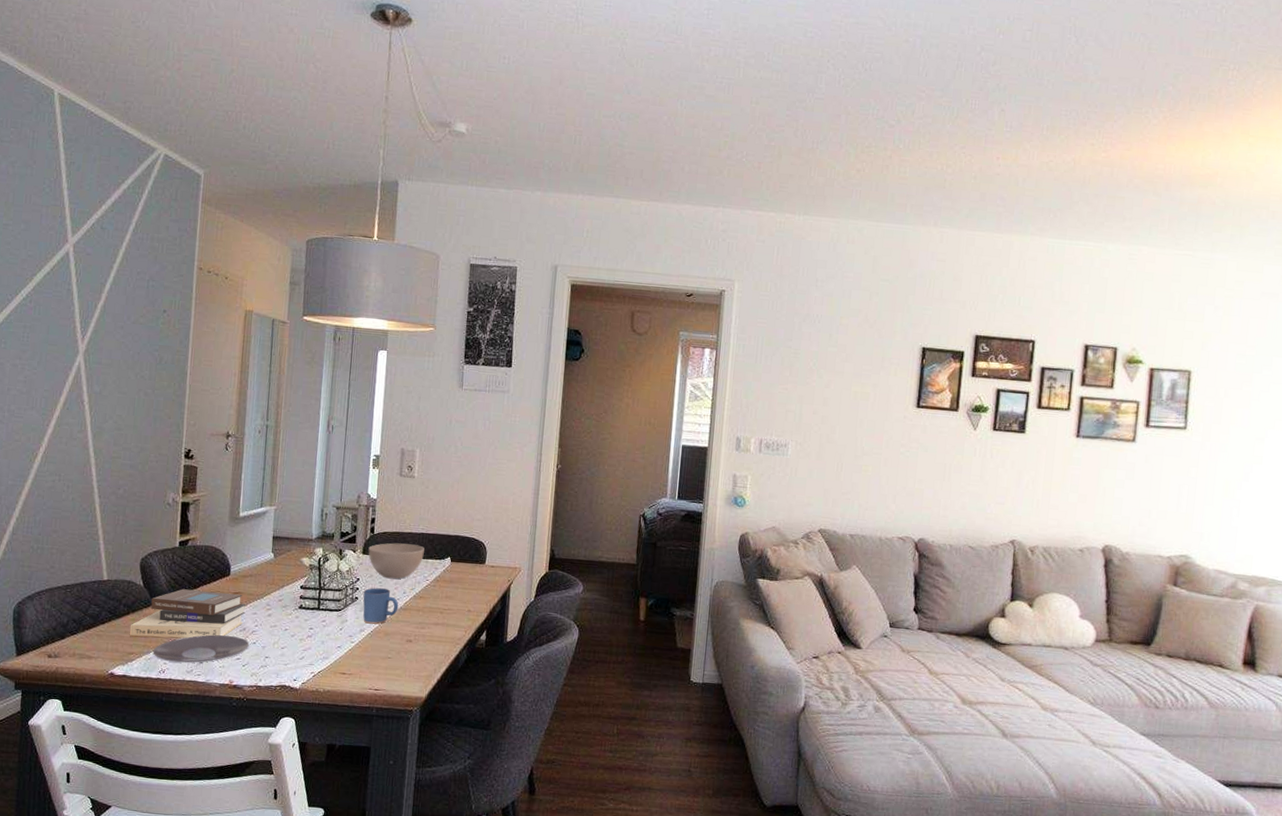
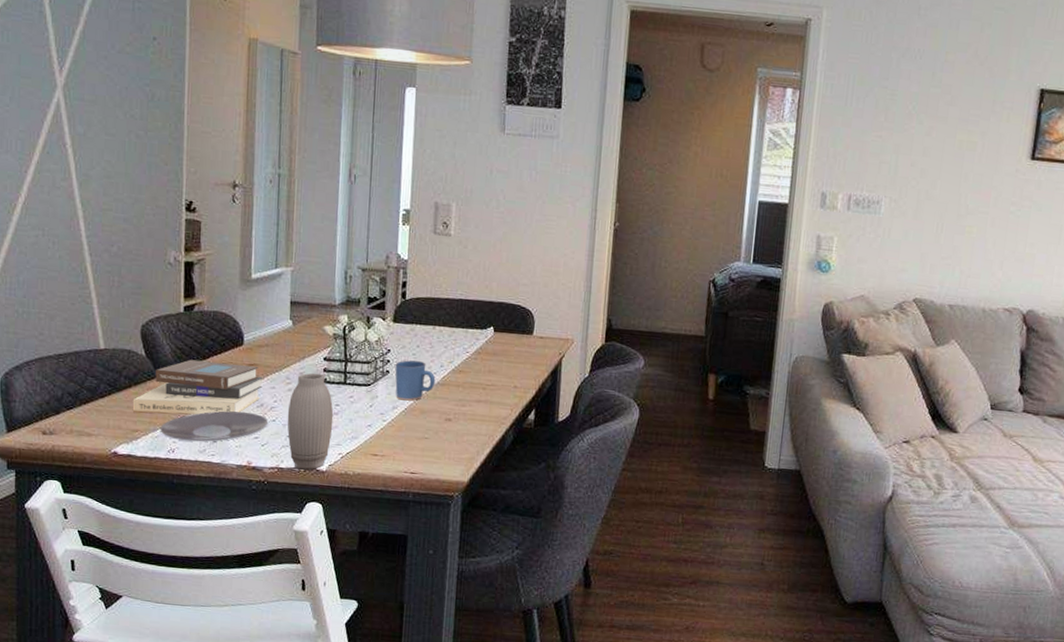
vase: none [266,600,308,688] -> present [287,373,334,470]
bowl: present [368,543,425,579] -> none [399,310,464,351]

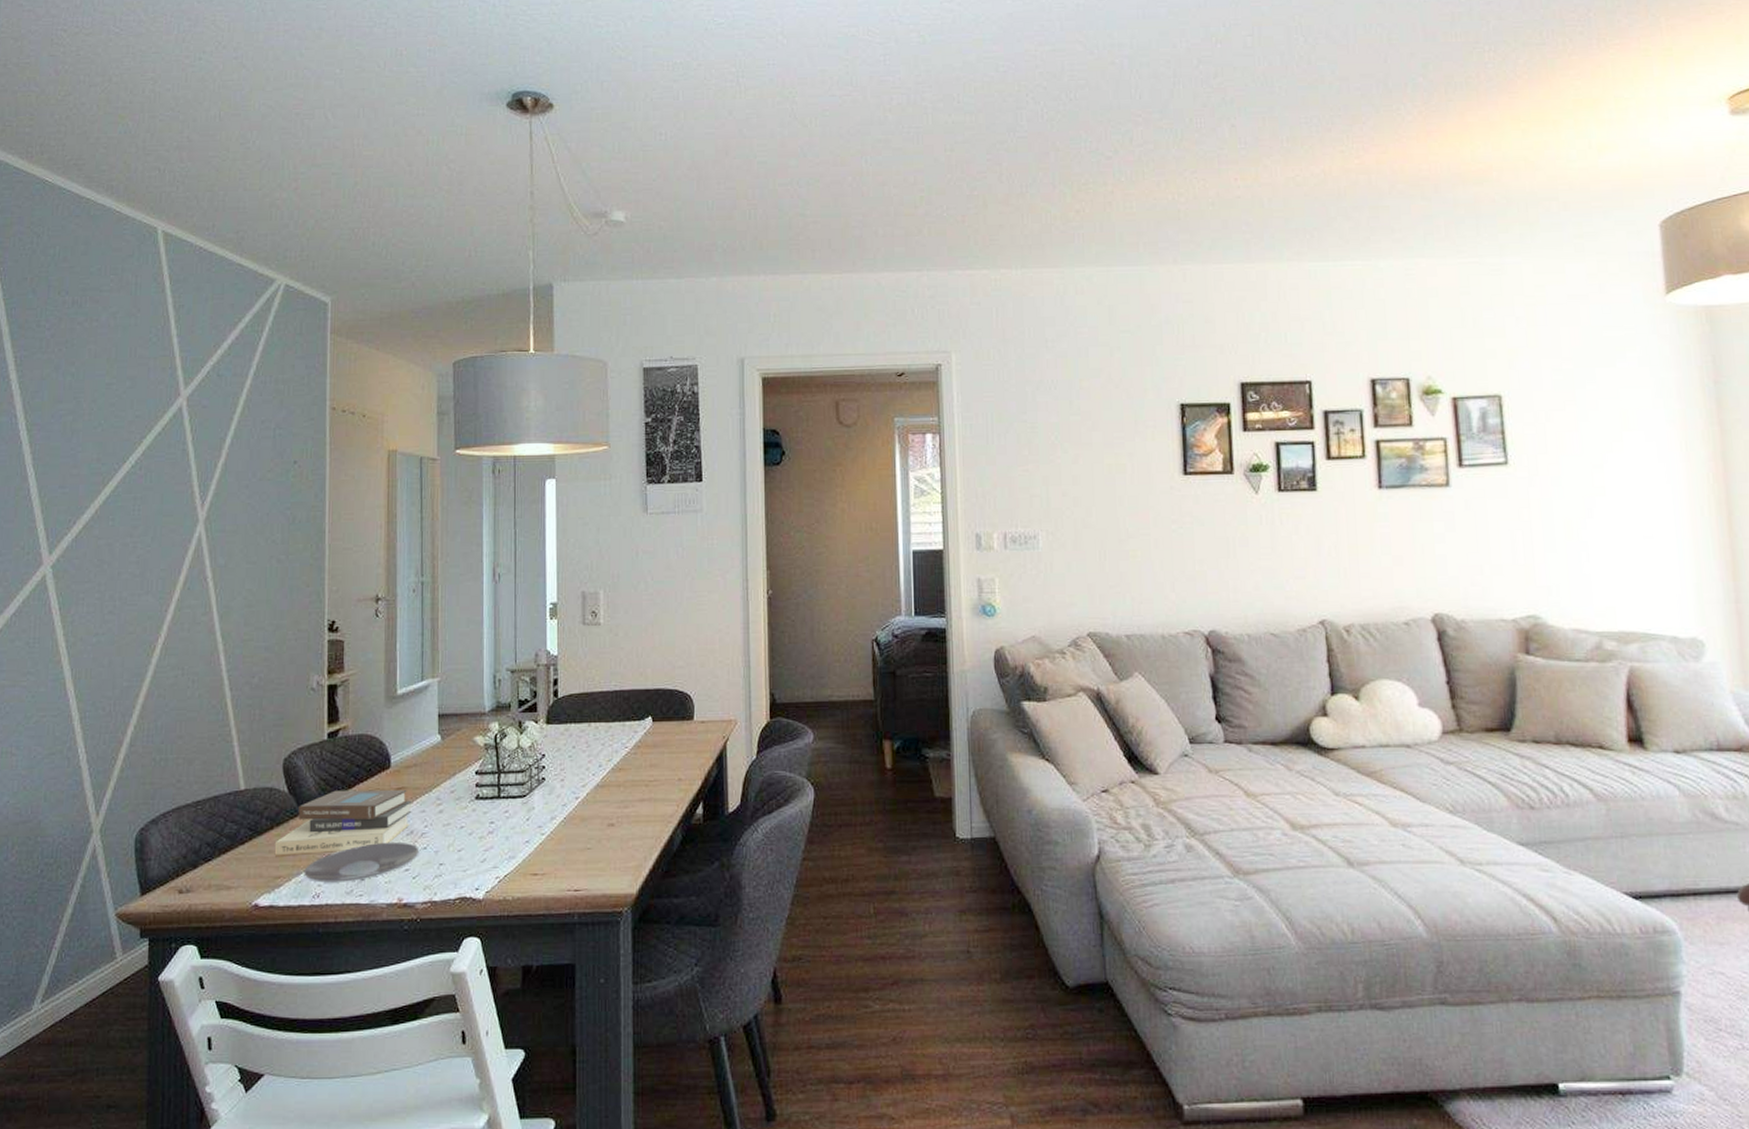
vase: present [287,373,334,470] -> none [439,789,489,901]
mug: present [395,360,436,401] -> none [551,763,595,809]

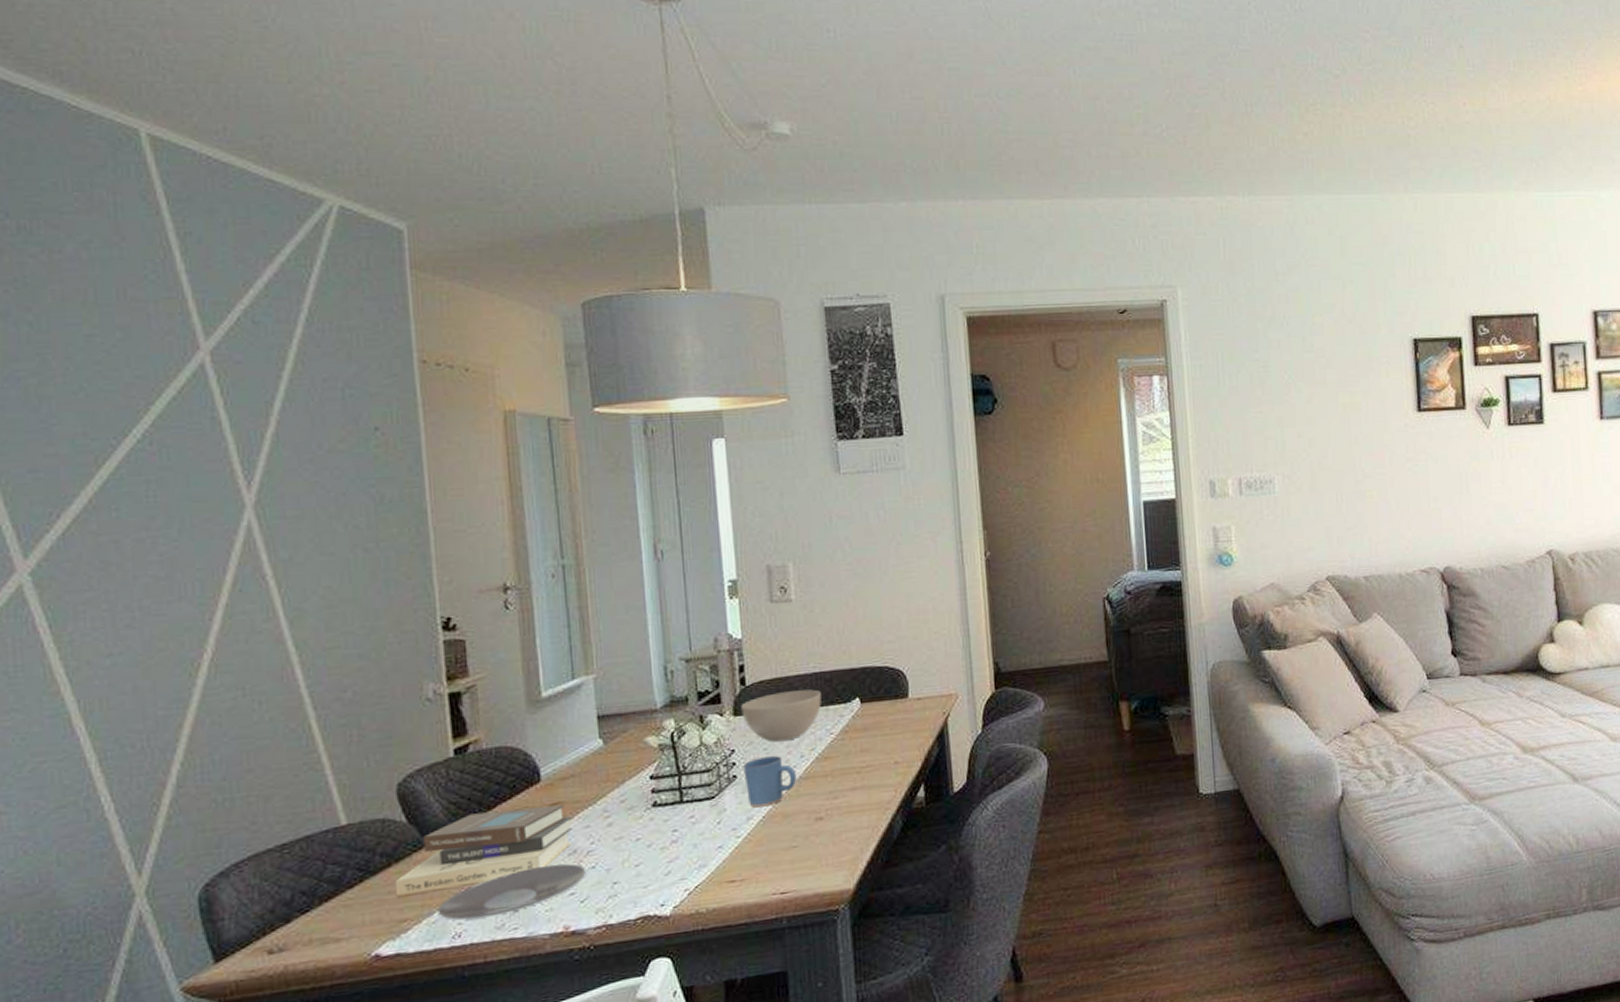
mug: none [551,763,595,809] -> present [743,756,797,808]
bowl: none [553,705,619,751] -> present [741,689,822,742]

